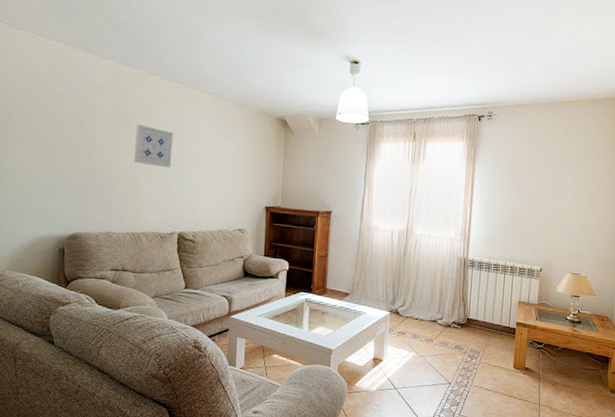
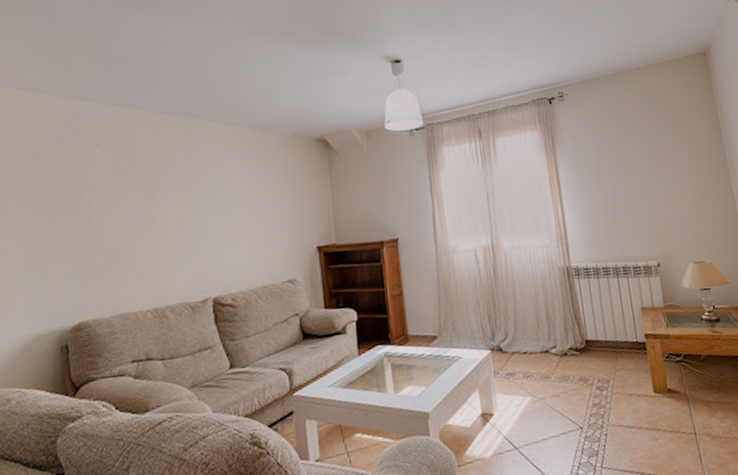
wall art: present [134,124,174,168] -> none [145,173,194,221]

